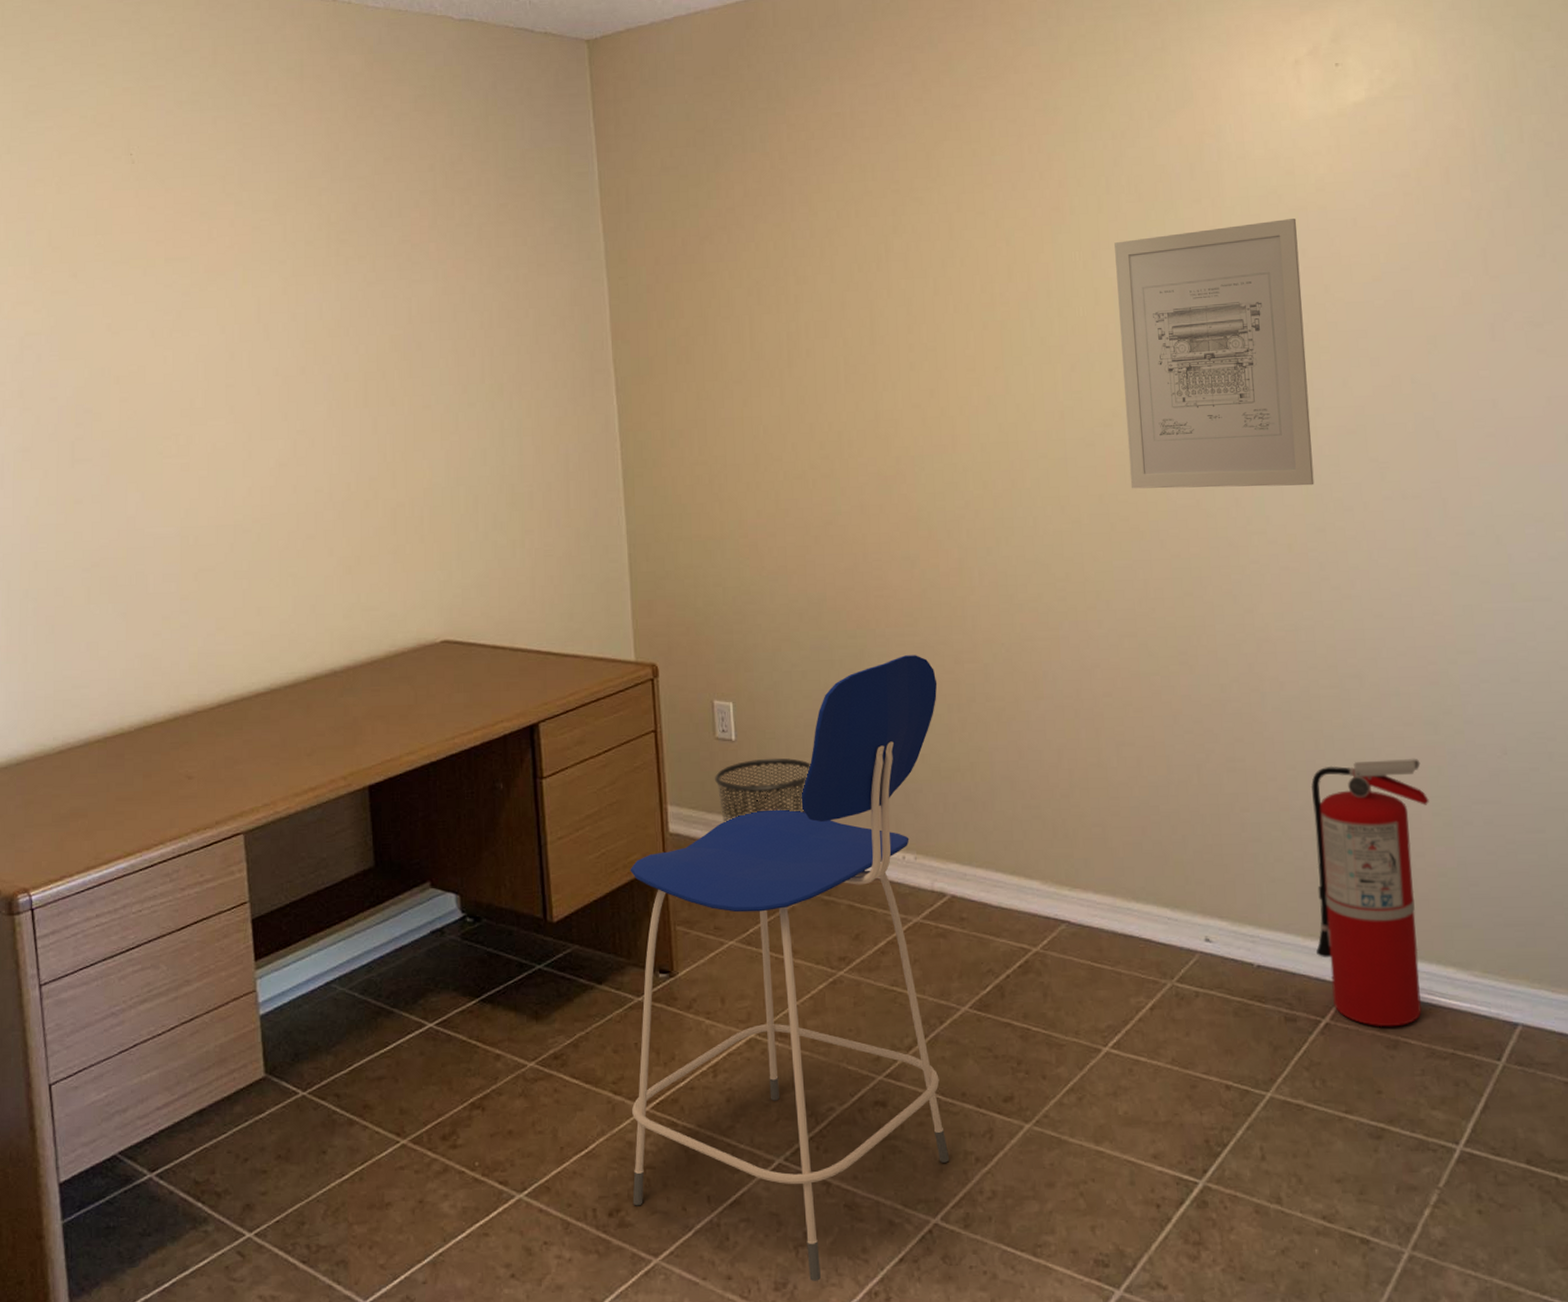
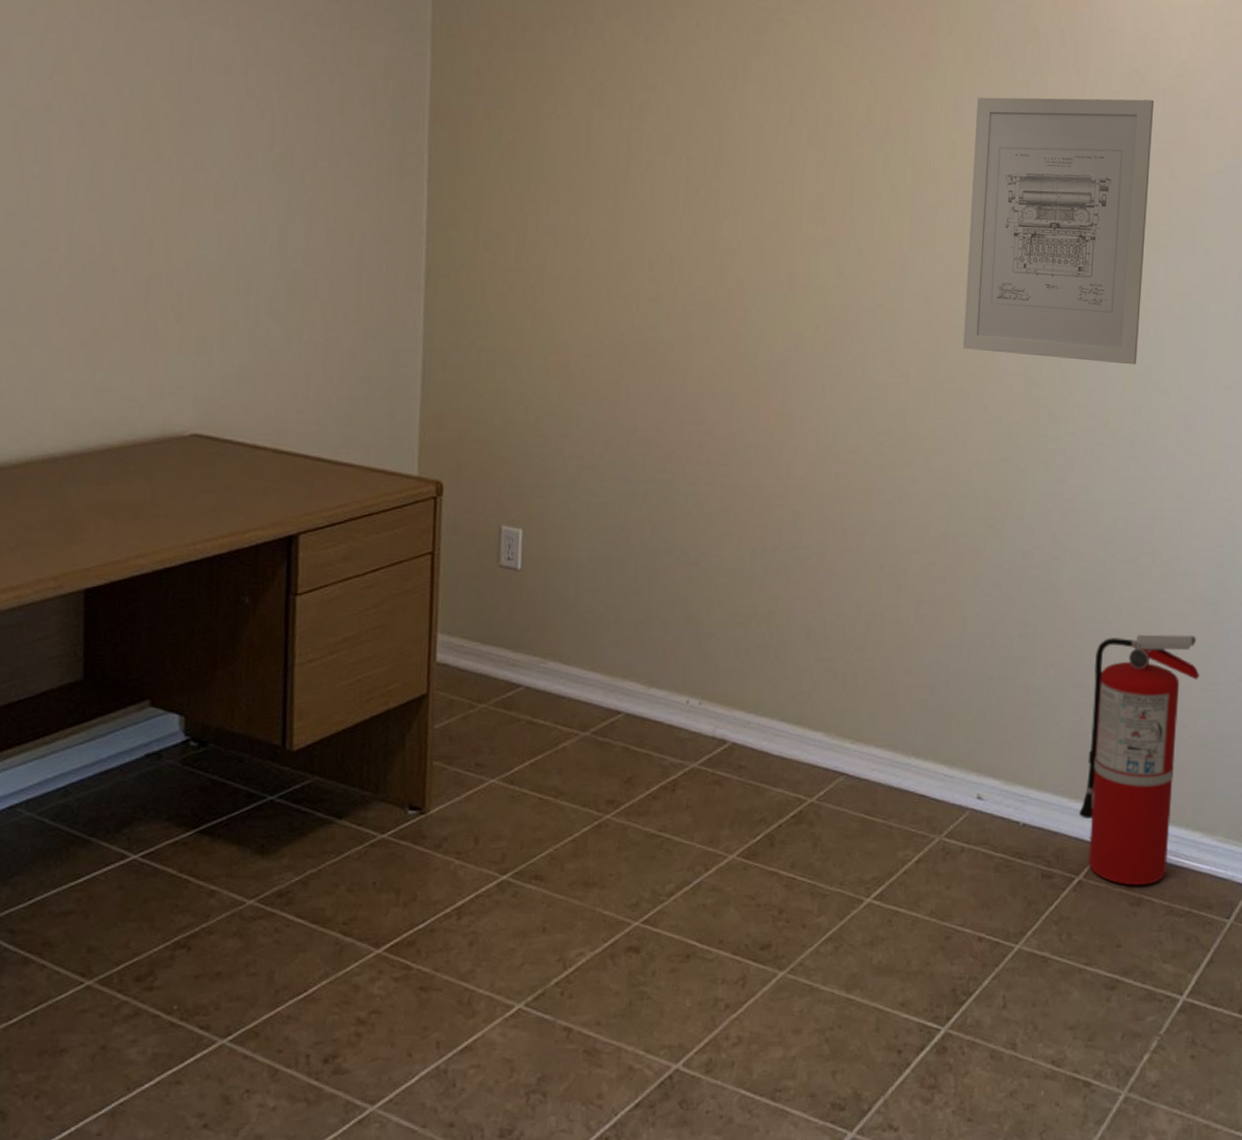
chair: present [630,655,950,1281] -> none [352,495,744,1127]
waste bin: present [714,758,811,822] -> none [492,590,601,655]

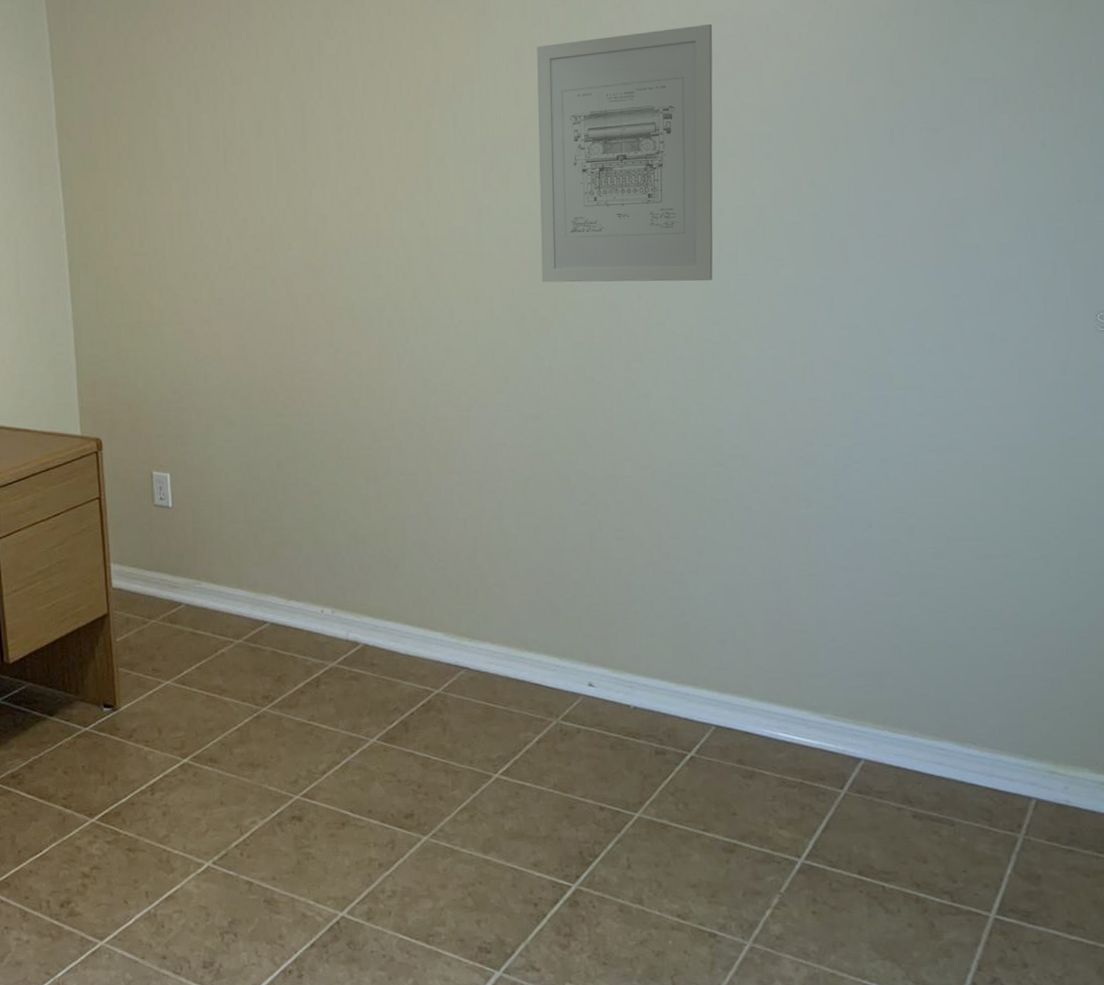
fire extinguisher: present [1078,634,1200,886] -> none [686,529,797,760]

